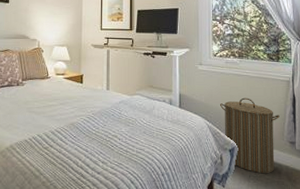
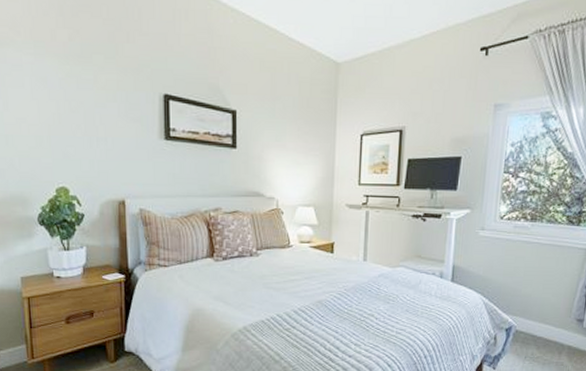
laundry hamper: present [219,97,280,174] -> none [500,269,570,355]

